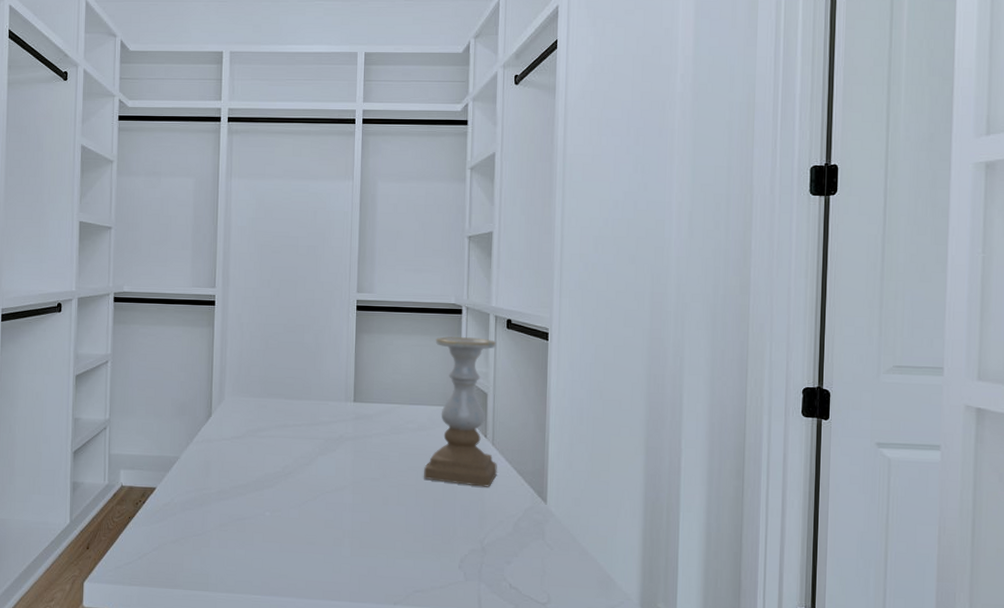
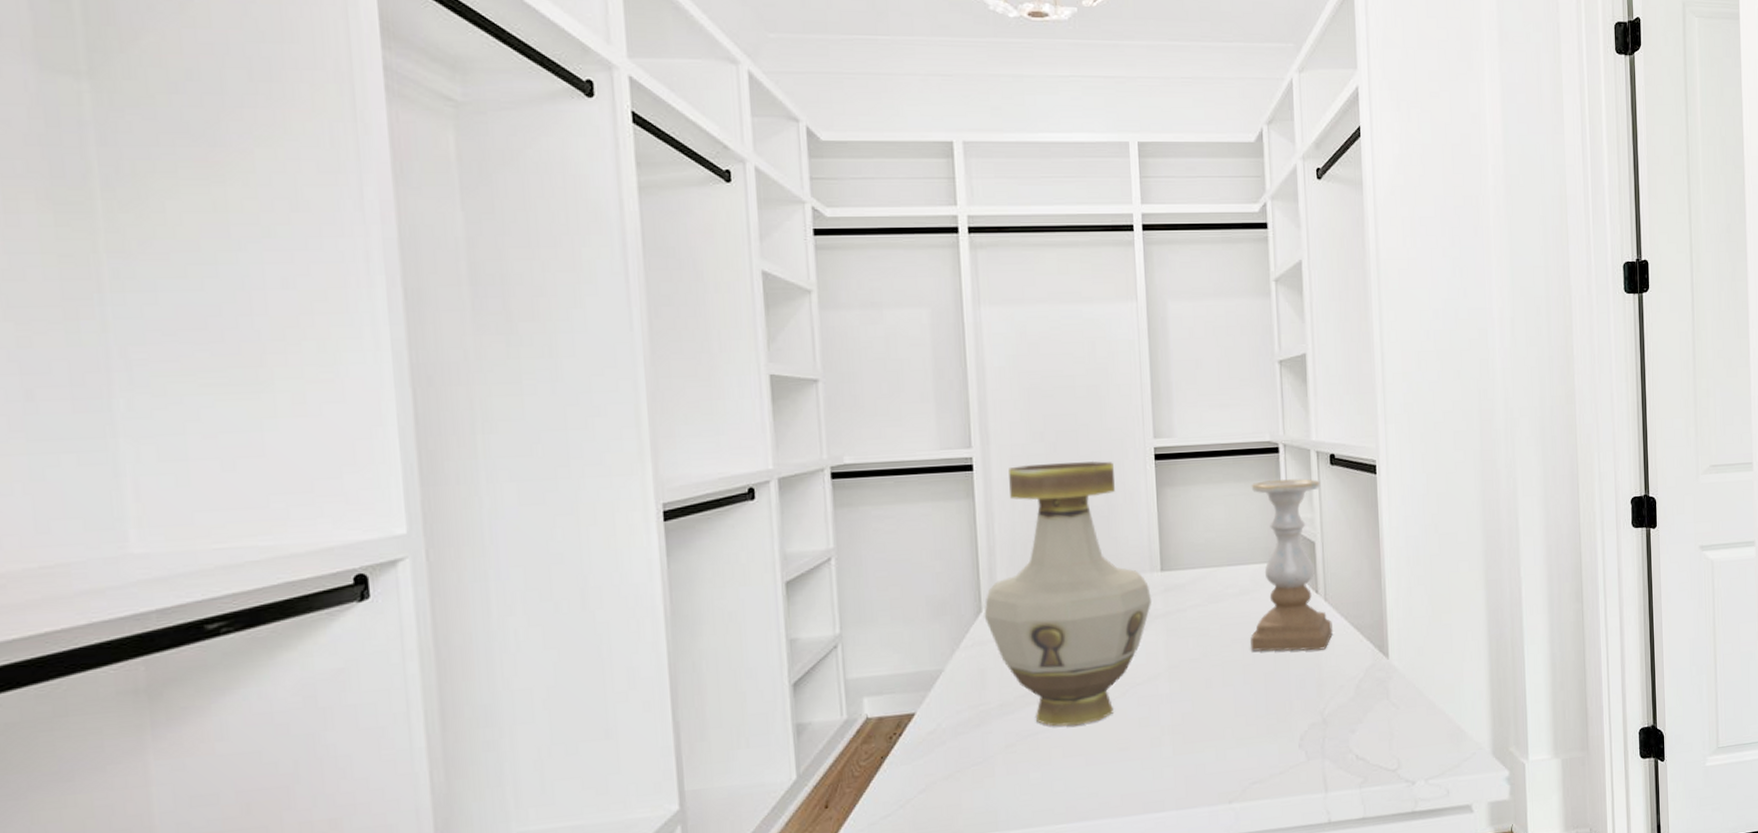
vase: none [213,305,345,518] -> present [984,460,1152,727]

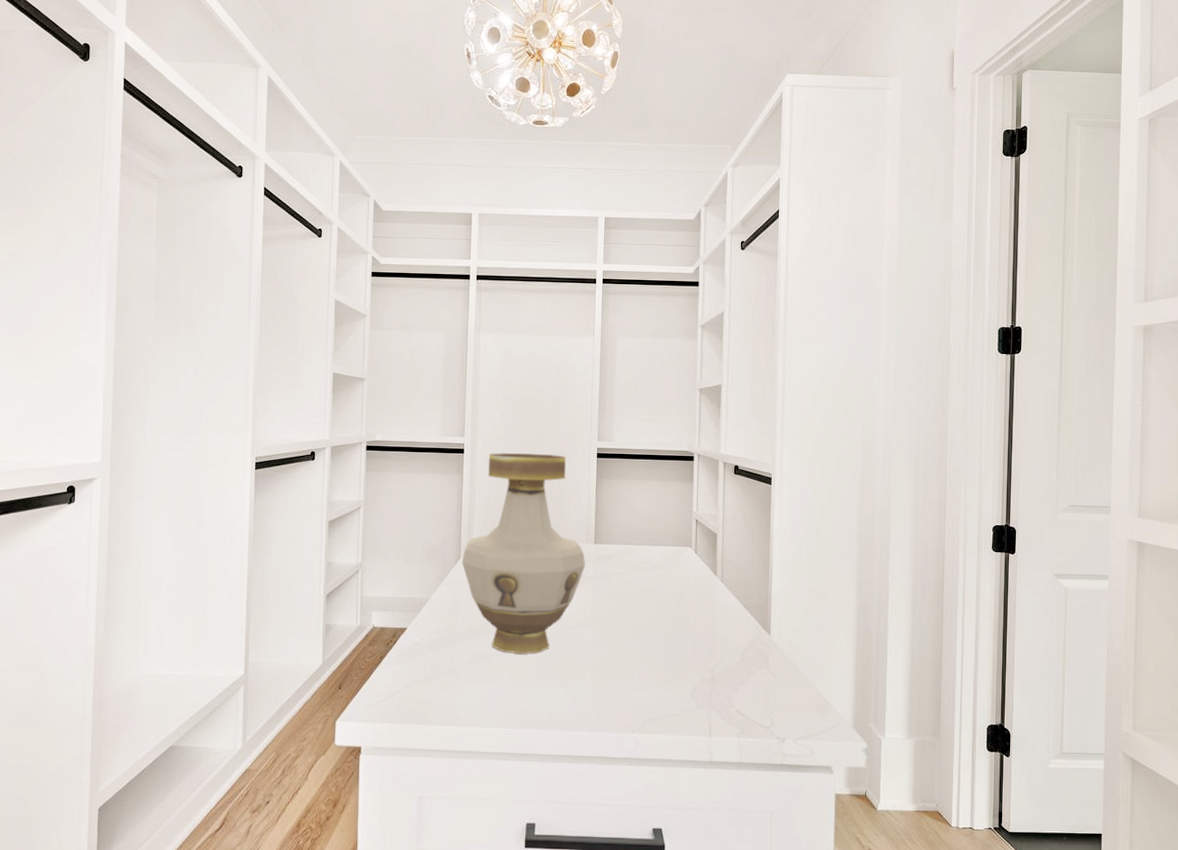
candle holder: present [1250,478,1333,652] -> none [659,481,726,621]

